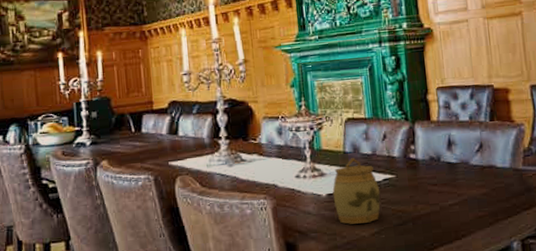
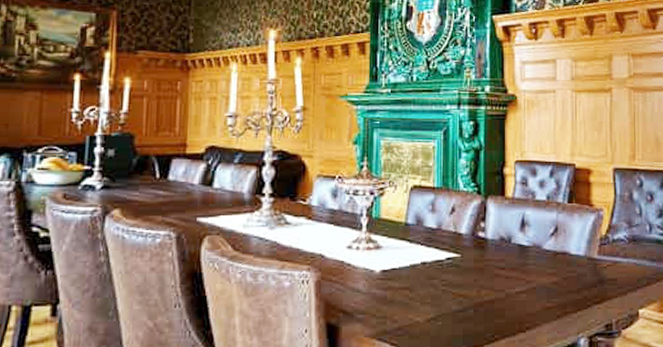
jar: present [332,158,380,224] -> none [388,231,442,307]

